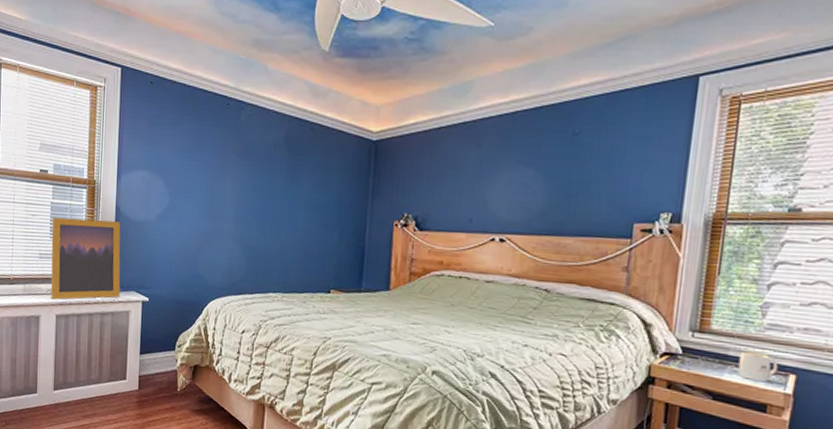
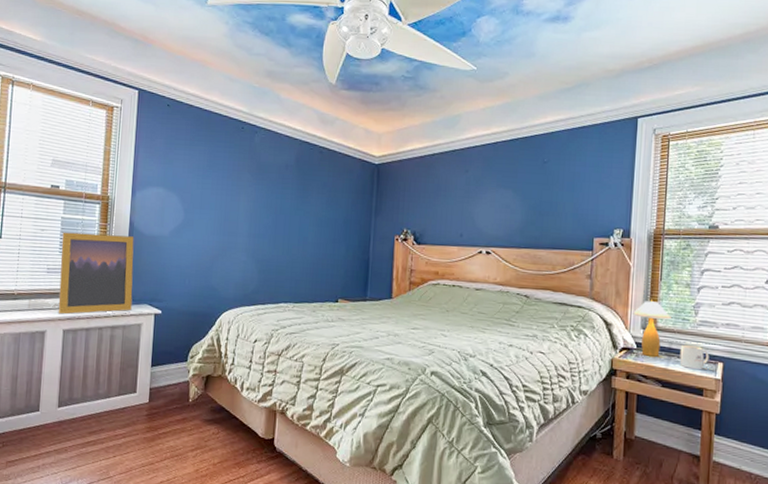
table lamp: none [678,295,730,366] -> present [632,297,671,358]

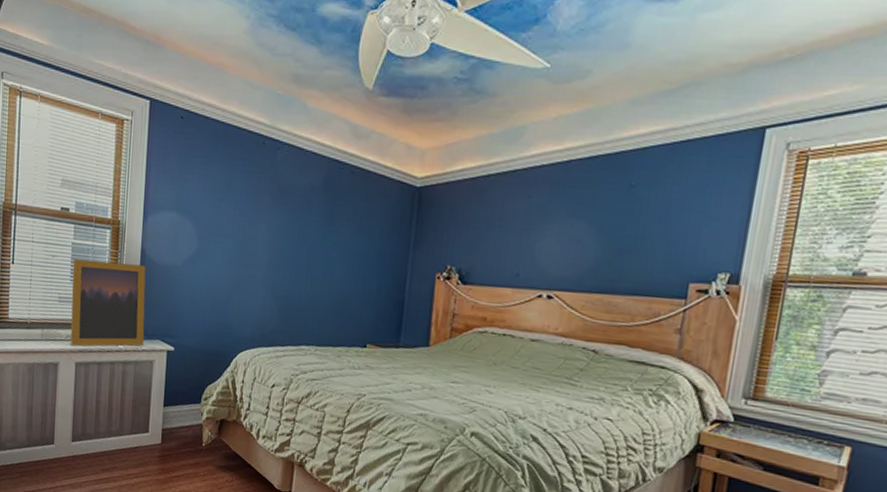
table lamp: present [632,297,671,358] -> none [731,360,786,435]
mug: present [680,344,710,370] -> none [791,420,834,454]

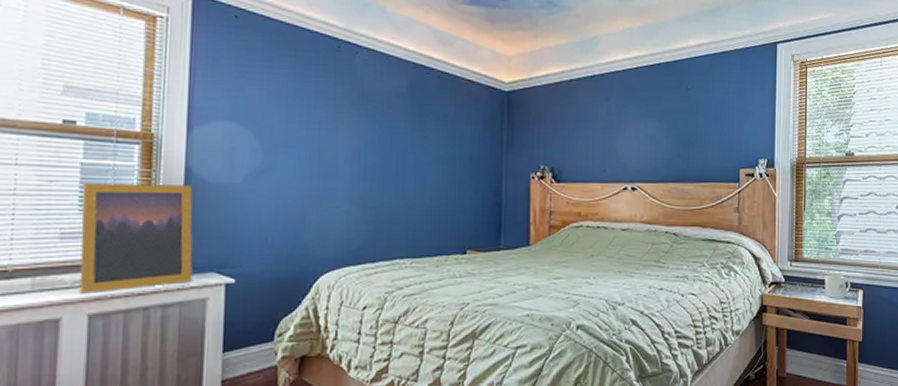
mug: none [791,420,834,454] -> present [824,274,851,299]

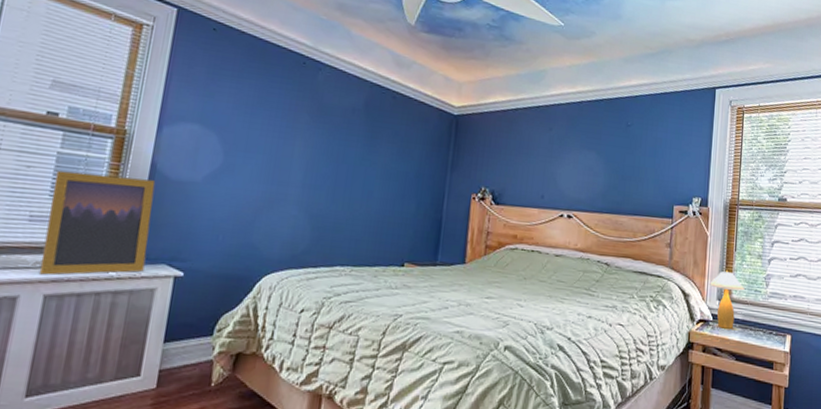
table lamp: none [779,228,815,290] -> present [708,268,745,330]
mug: present [824,274,851,299] -> none [752,316,779,343]

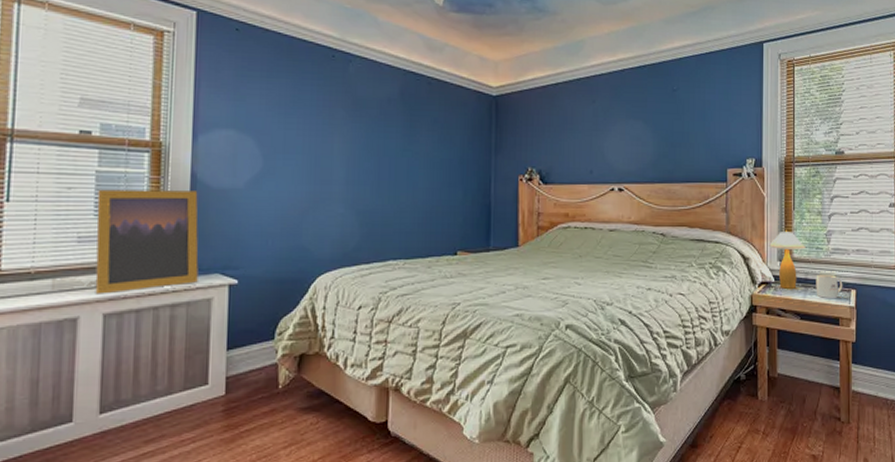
mug: none [752,316,779,343] -> present [816,274,843,299]

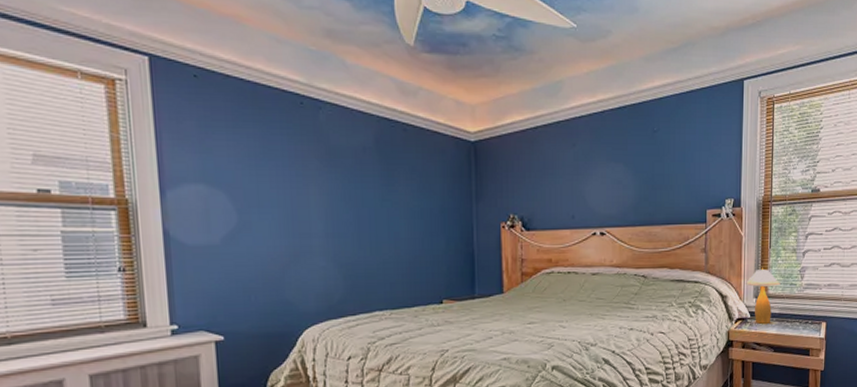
picture frame: present [95,189,199,294] -> none [66,249,183,356]
mug: present [816,274,843,299] -> none [789,308,814,332]

